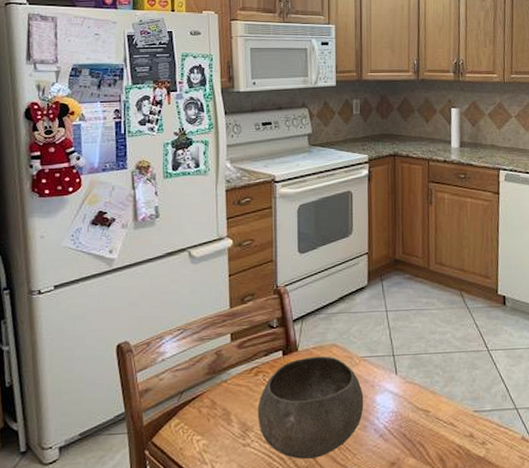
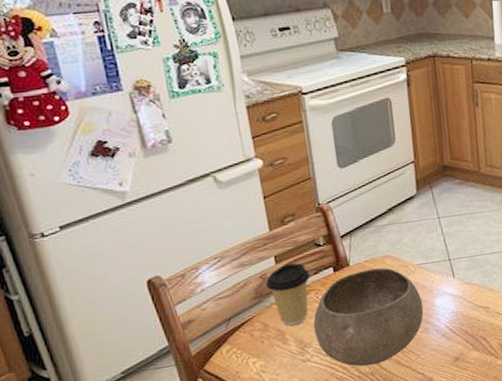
coffee cup: none [219,342,260,406] -> present [265,263,310,326]

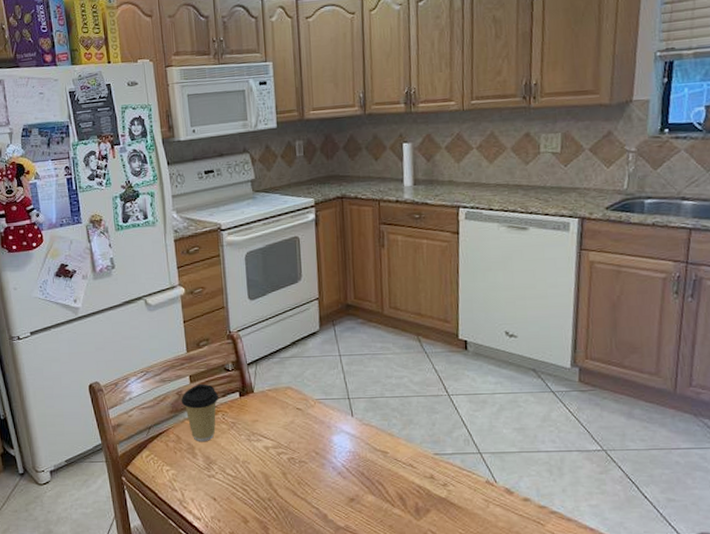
bowl: present [313,267,424,367] -> none [219,398,321,491]

